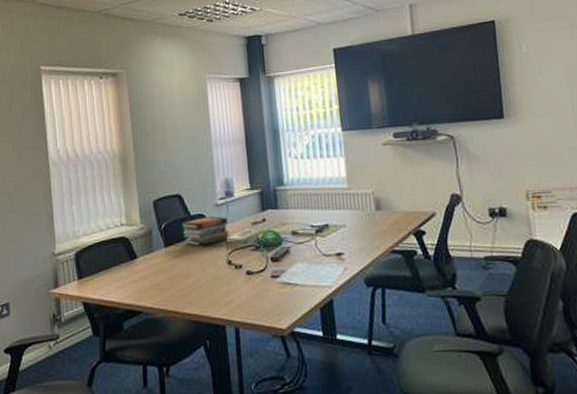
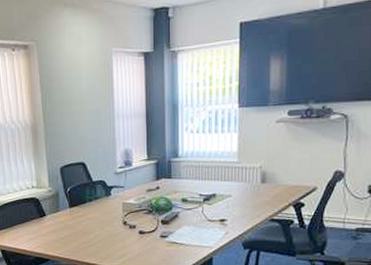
book stack: present [181,216,229,246] -> none [84,183,126,208]

